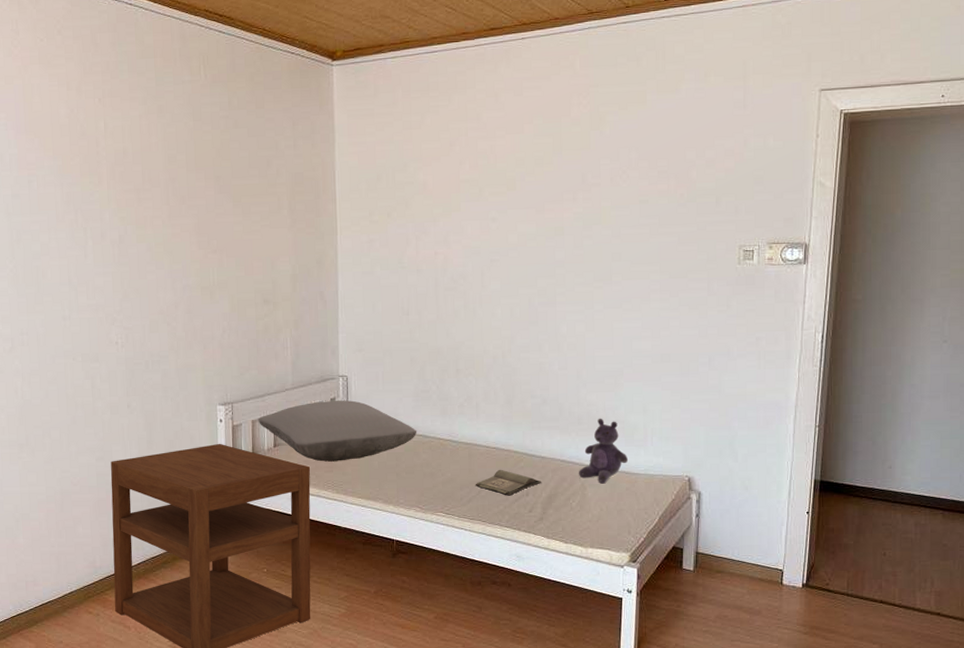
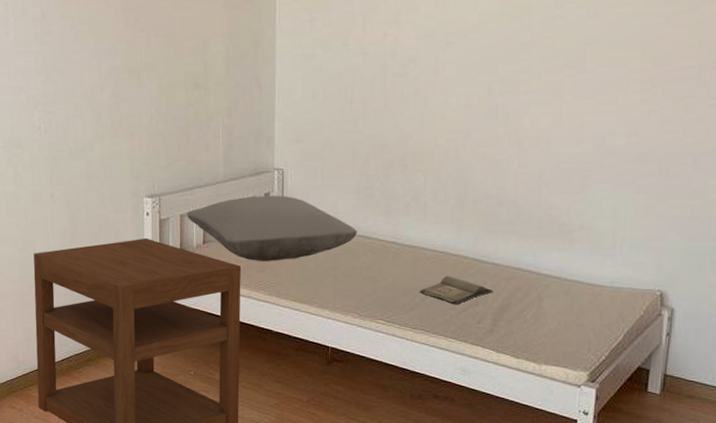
stuffed animal: present [578,418,629,484] -> none [534,223,593,296]

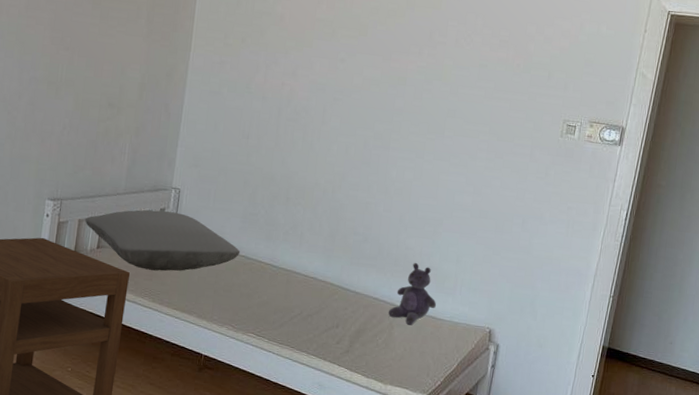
hardback book: present [419,275,494,305] -> none [288,298,353,326]
stuffed animal: none [534,223,593,296] -> present [388,262,437,325]

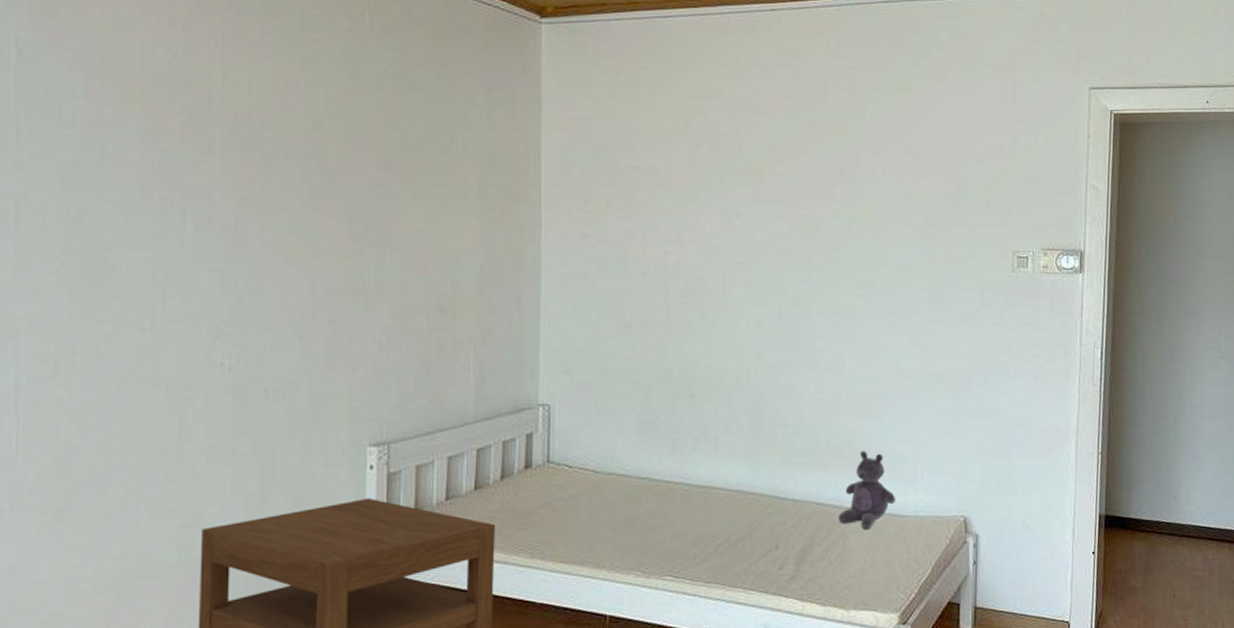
pillow: present [84,210,241,271] -> none [424,436,640,517]

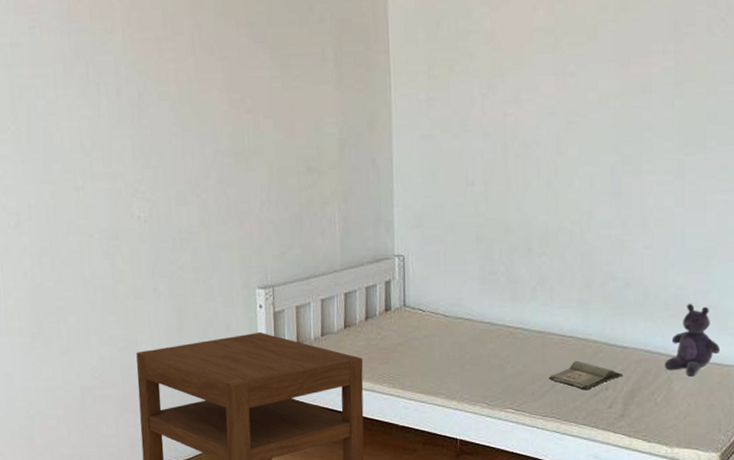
hardback book: none [712,517,795,551] -> present [548,360,624,390]

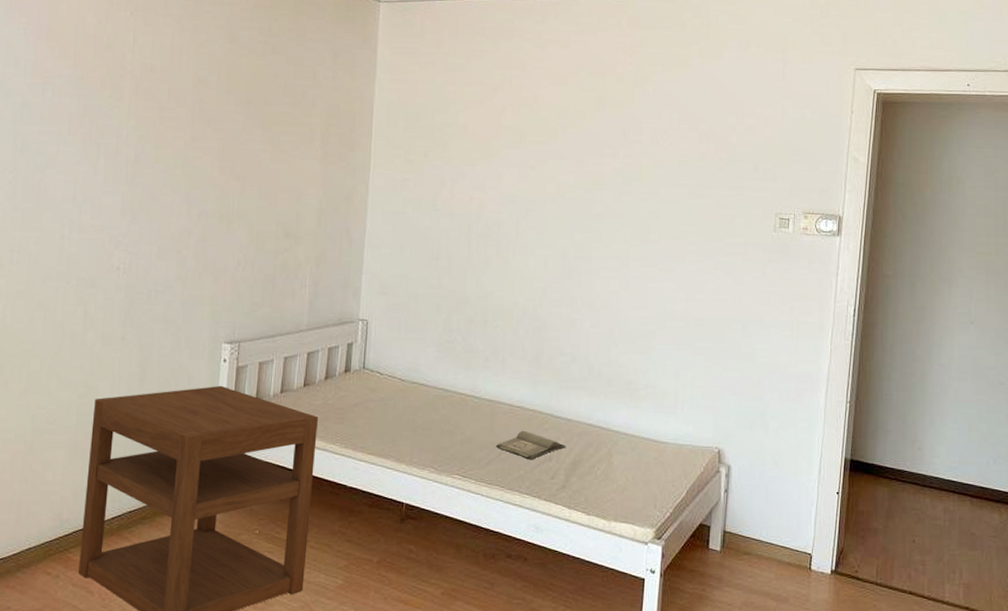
stuffed animal: present [664,303,721,377] -> none [604,381,658,452]

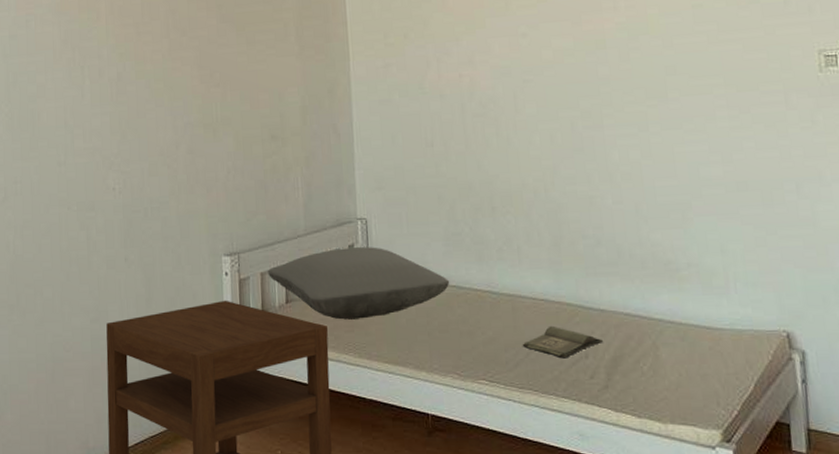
pillow: none [265,346,438,413] -> present [267,247,450,320]

